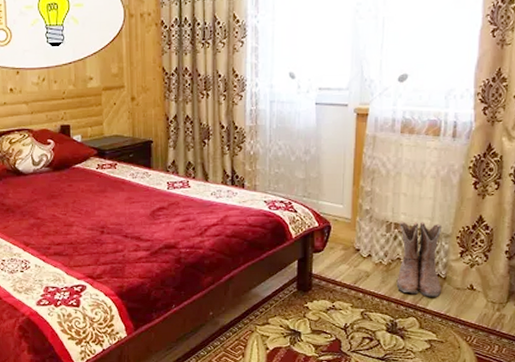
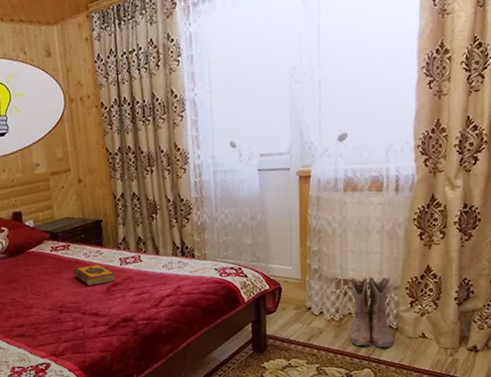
hardback book: none [117,185,162,209] -> present [72,263,116,287]

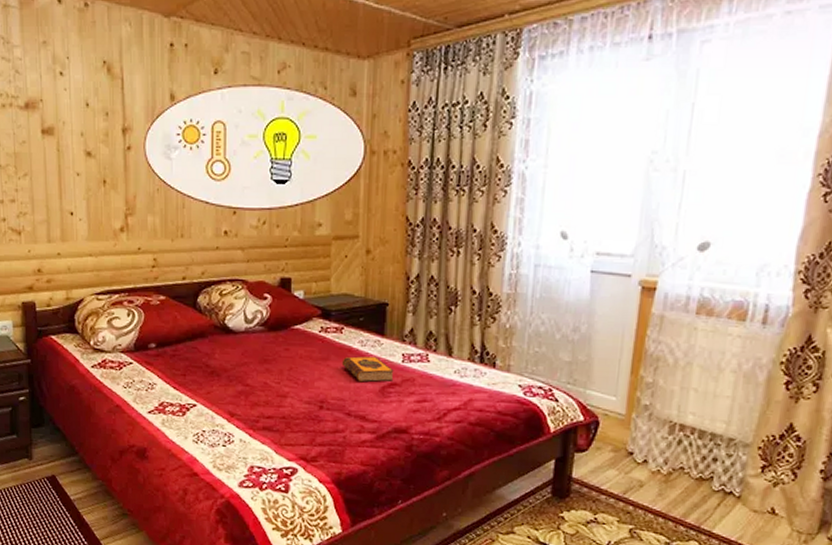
boots: present [349,276,393,348] -> none [676,422,740,519]

